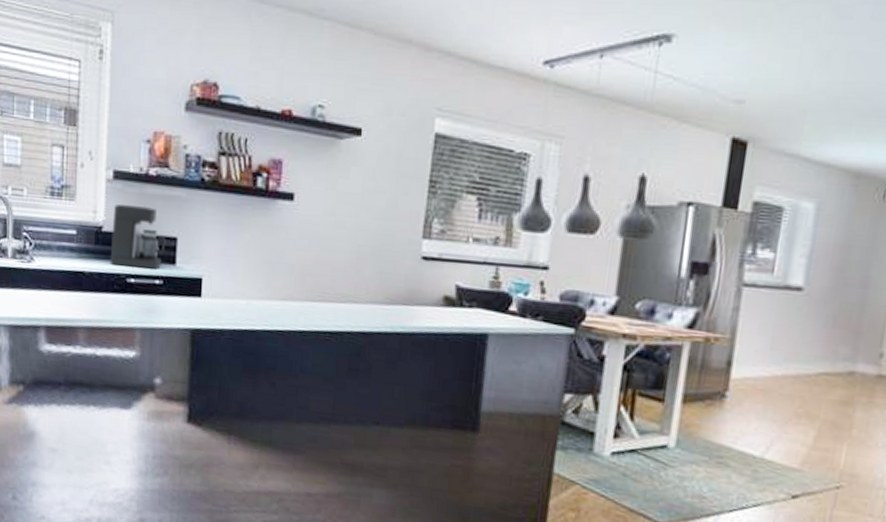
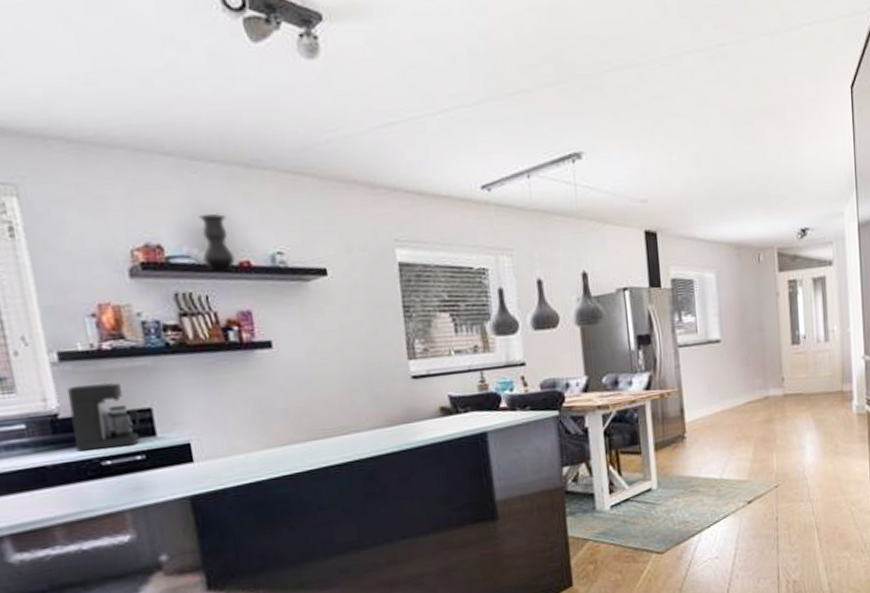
vase: none [251,58,280,118] -> present [198,212,235,273]

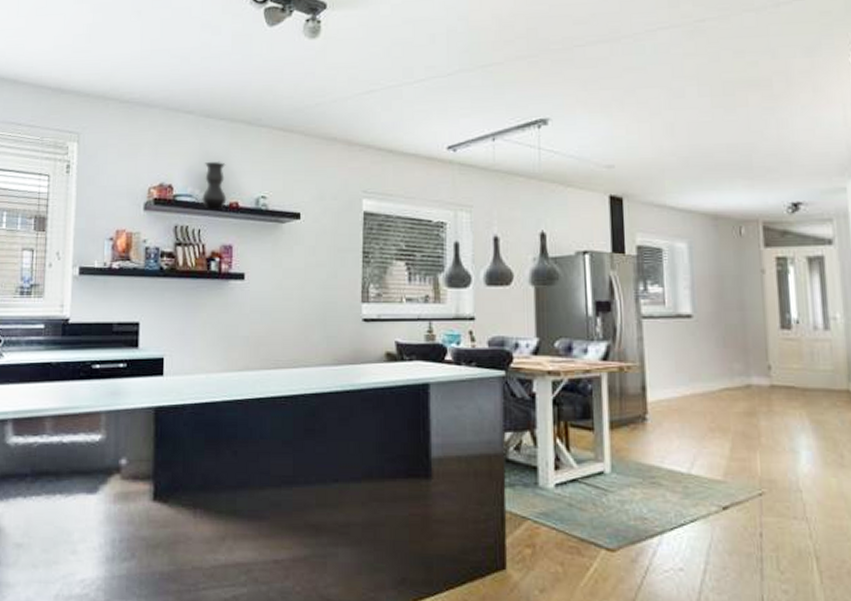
coffee maker: present [67,382,140,452] -> none [76,296,129,355]

